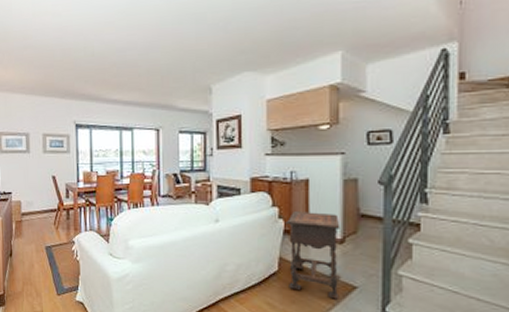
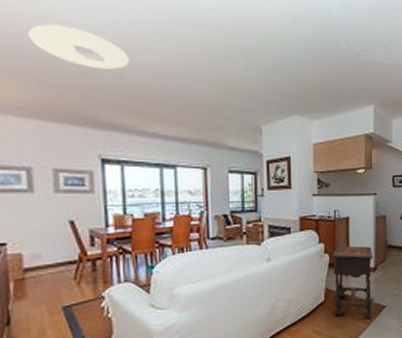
ceiling light: none [30,18,98,50] -> present [27,24,129,70]

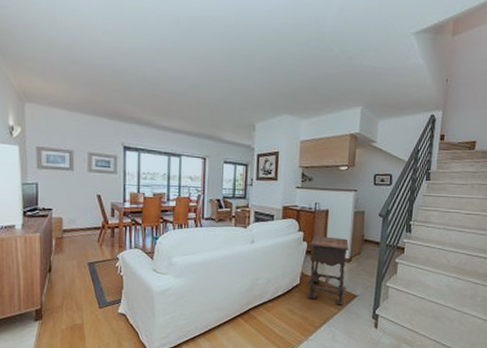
ceiling light: present [27,24,129,70] -> none [77,36,150,73]

